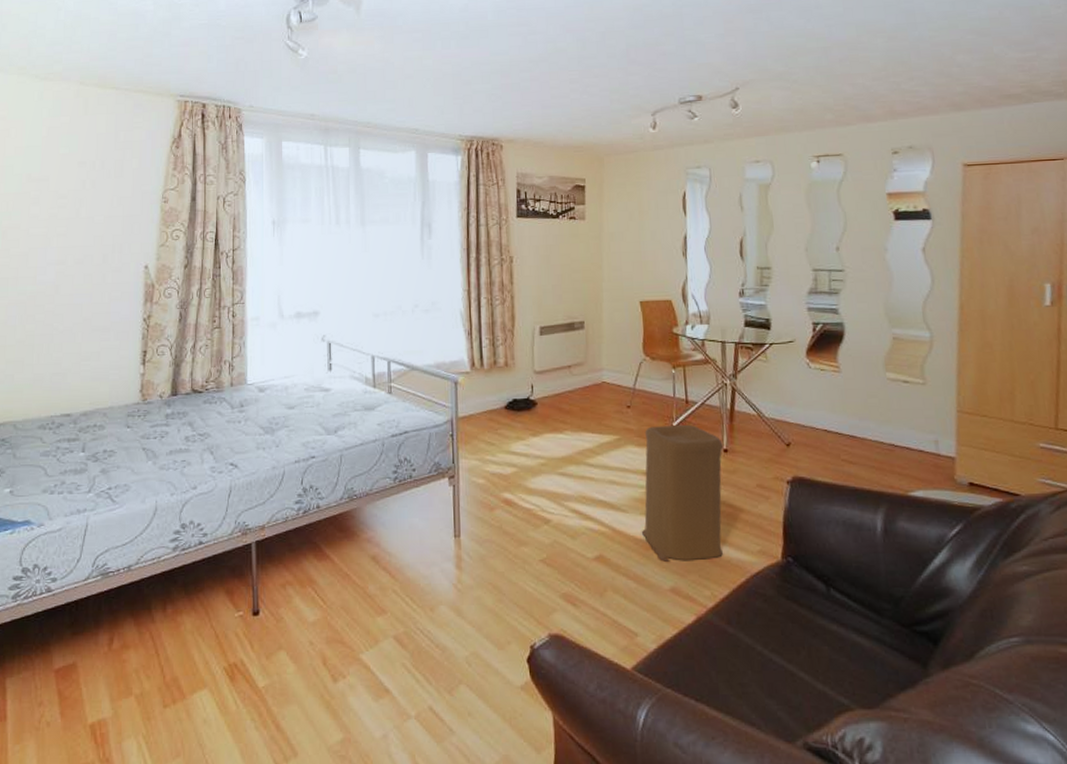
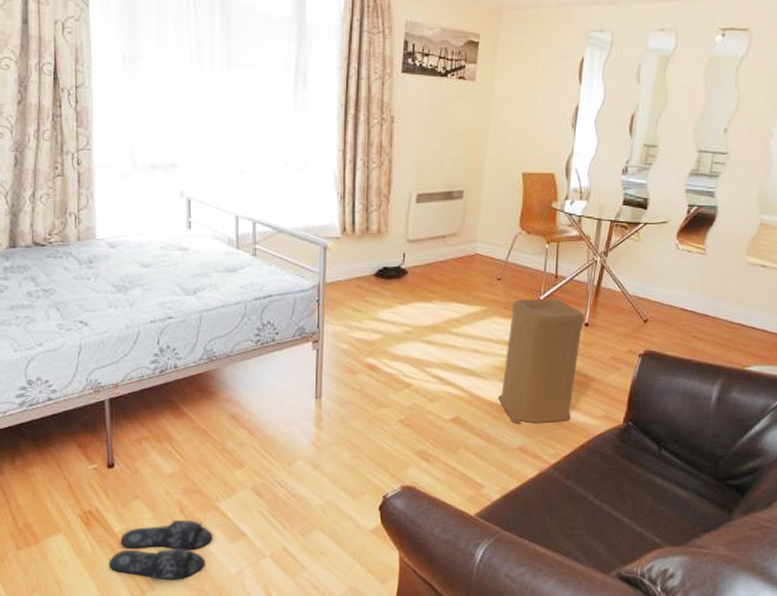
slippers: none [252,673,355,745] -> present [109,519,212,580]

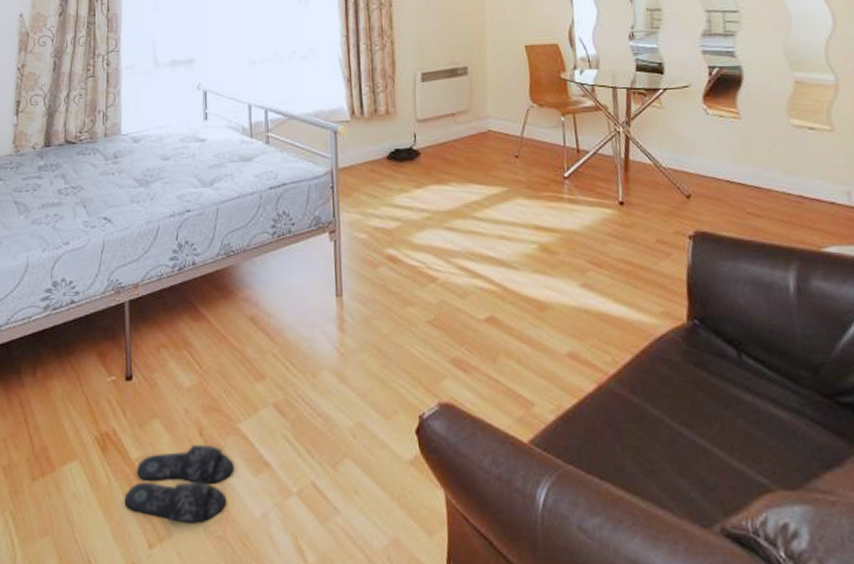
laundry basket: present [498,298,585,424] -> none [534,175,623,324]

